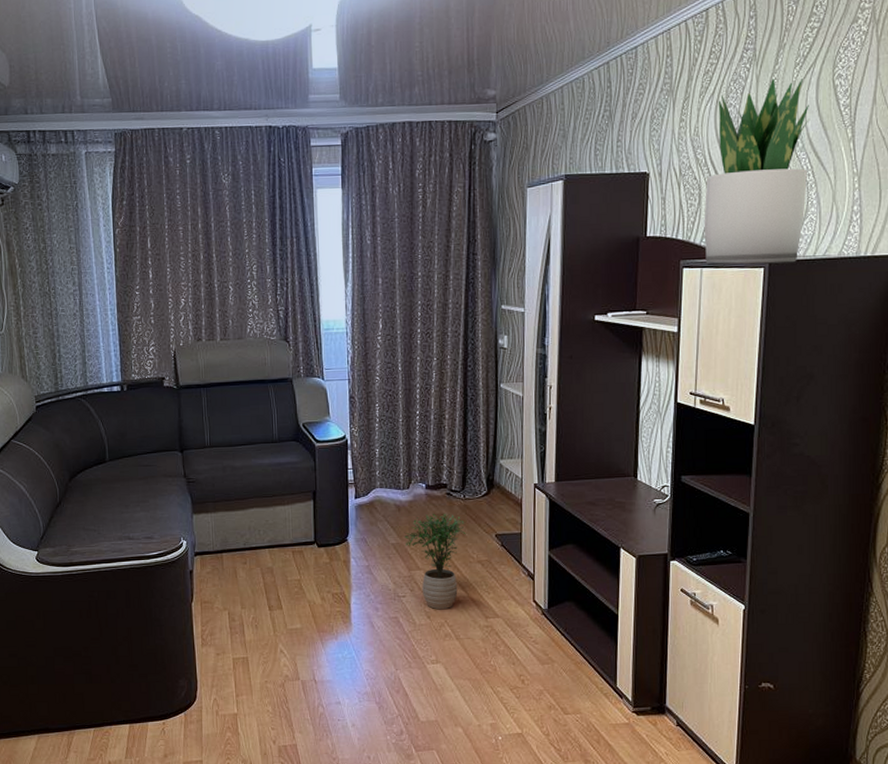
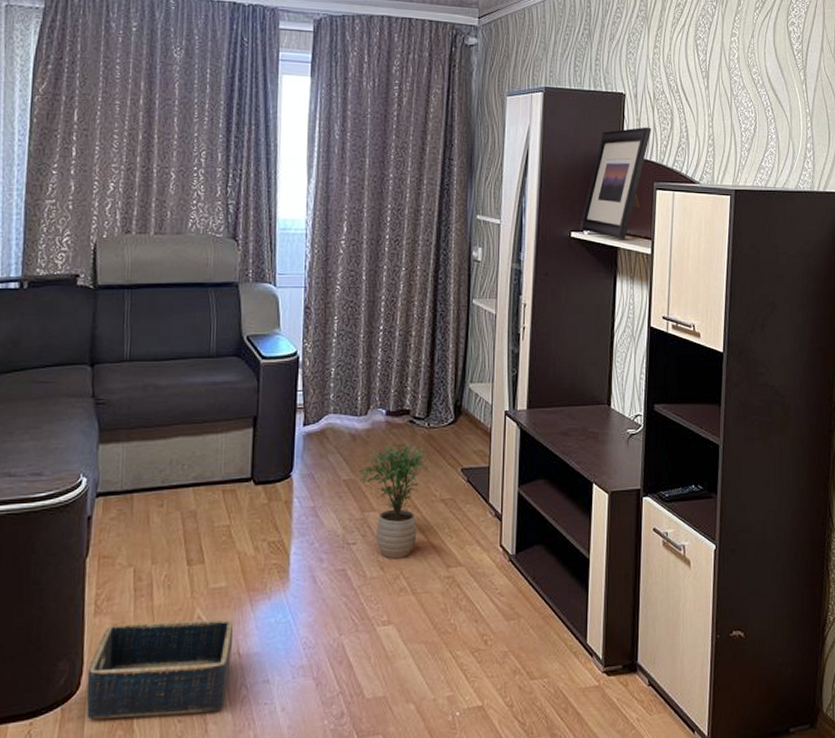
basket: none [201,653,309,724] -> present [86,619,233,720]
picture frame: none [603,205,678,320] -> present [579,127,652,240]
planter: present [704,78,809,266] -> none [676,19,768,193]

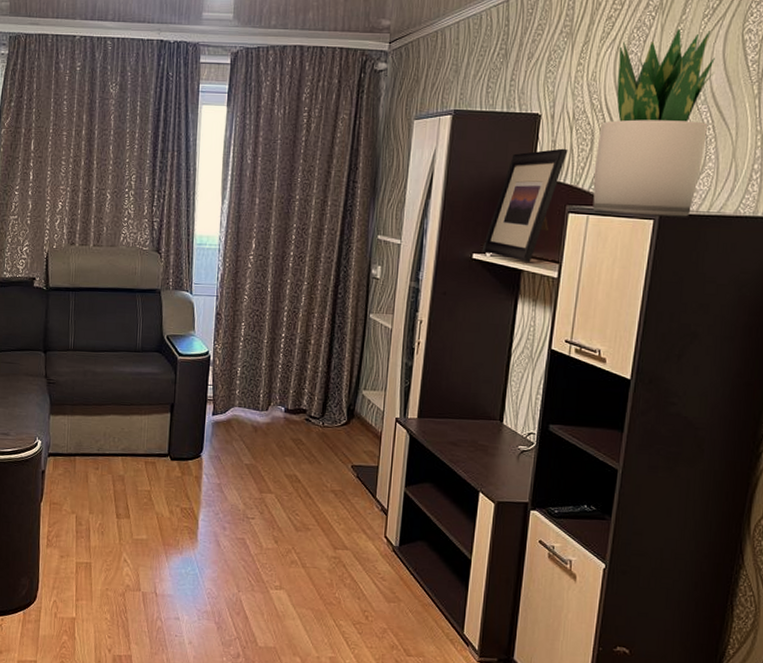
basket: present [86,619,233,720] -> none [41,556,151,635]
potted plant: present [358,443,433,559] -> none [258,437,325,536]
planter: none [676,19,768,193] -> present [592,29,715,217]

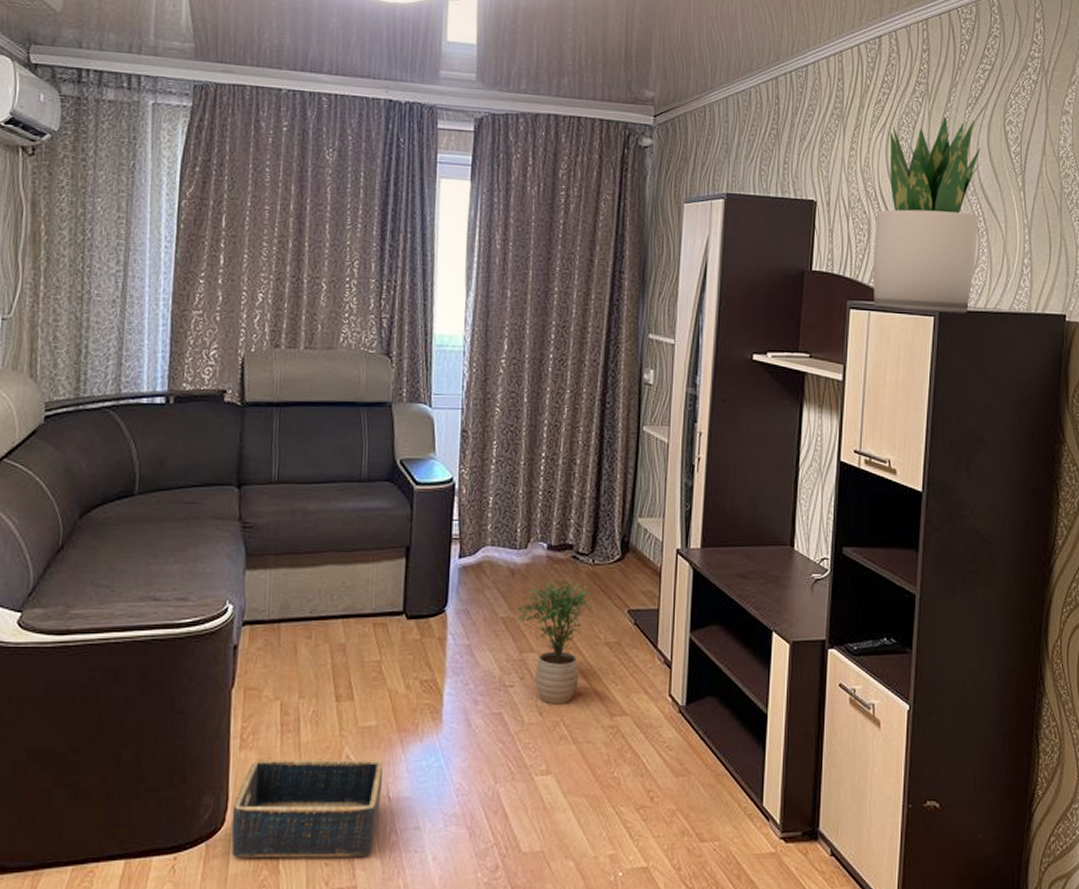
basket: none [41,556,151,635] -> present [231,760,382,858]
potted plant: none [258,437,325,536] -> present [516,580,597,705]
picture frame: present [482,148,568,263] -> none [762,238,846,365]

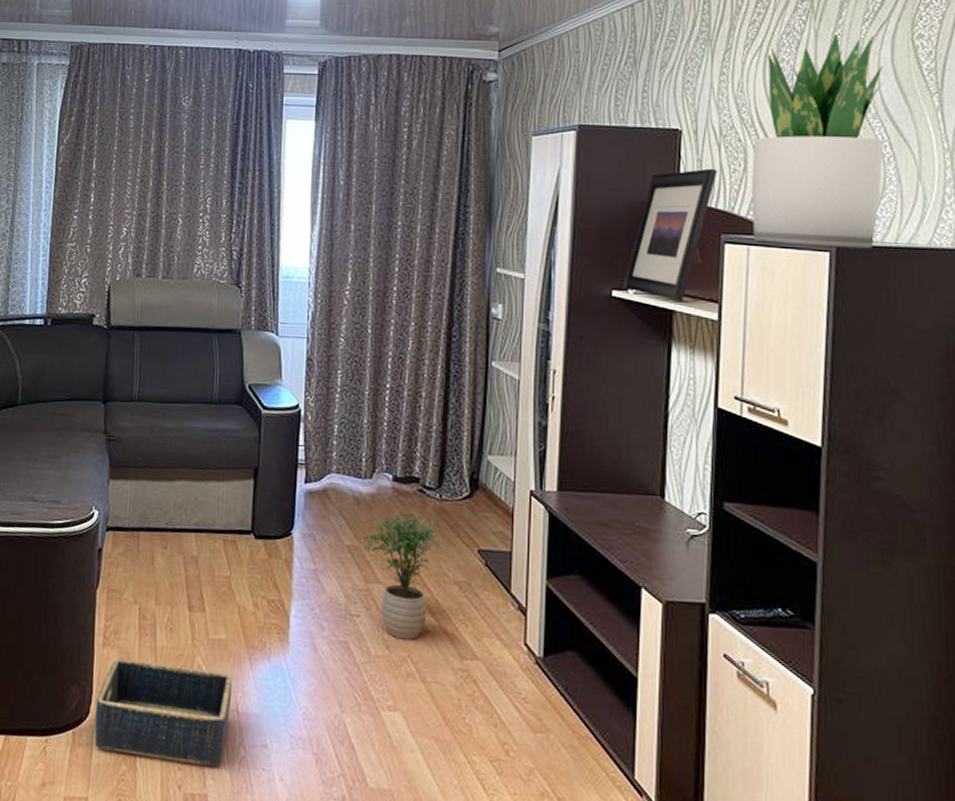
picture frame: none [762,238,846,365] -> present [623,168,718,303]

